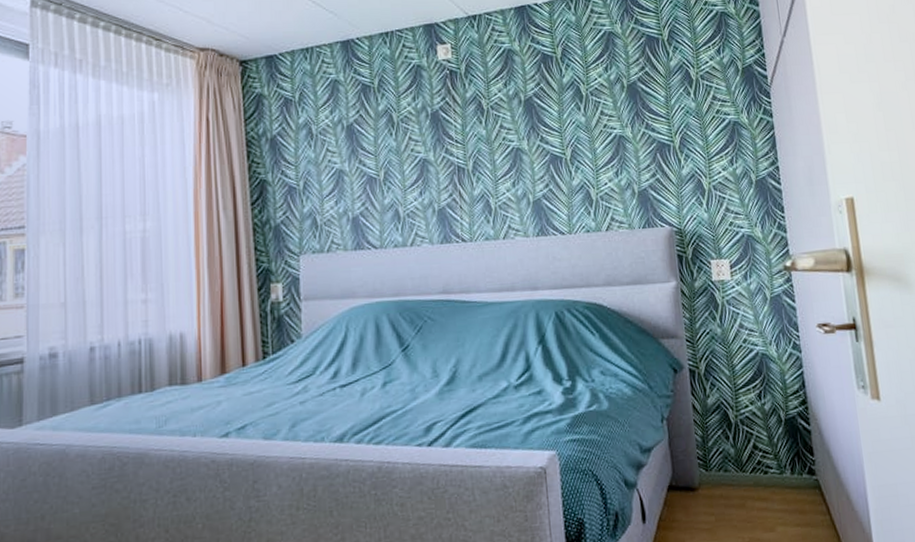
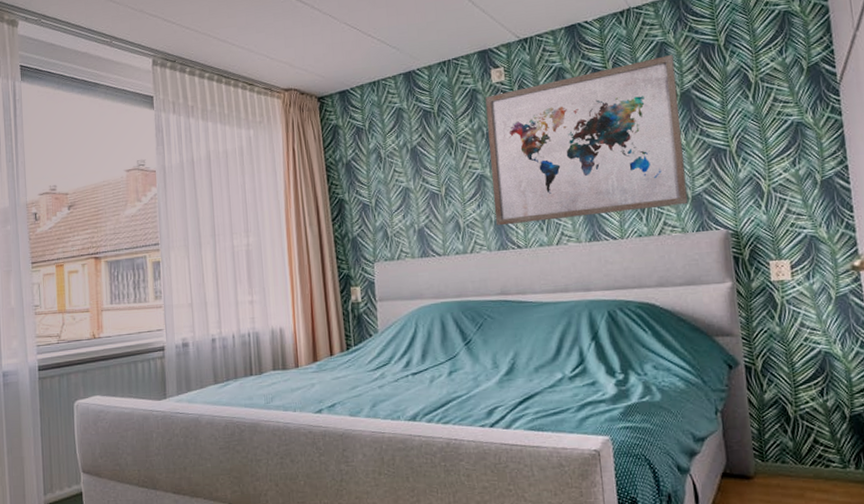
wall art: none [430,46,635,217] -> present [485,55,688,226]

